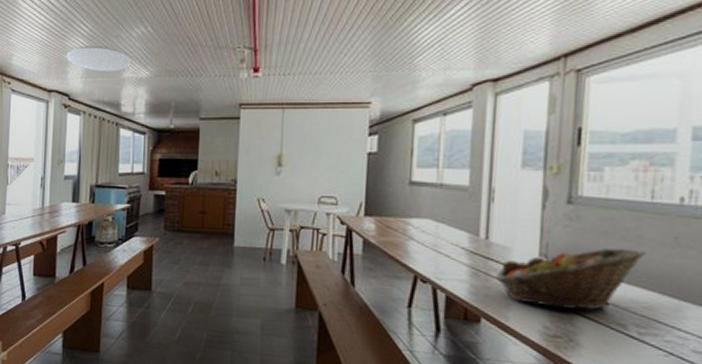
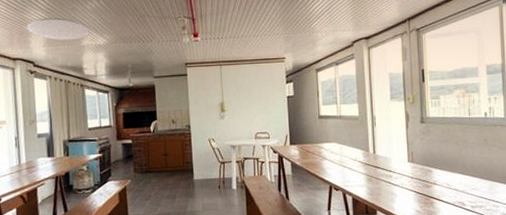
fruit basket: present [495,248,646,310] -> none [382,150,470,197]

